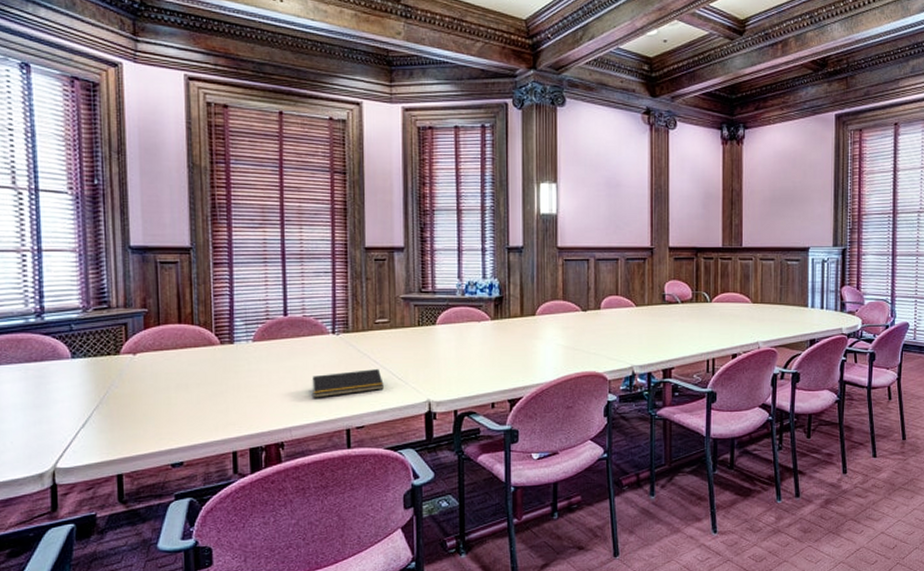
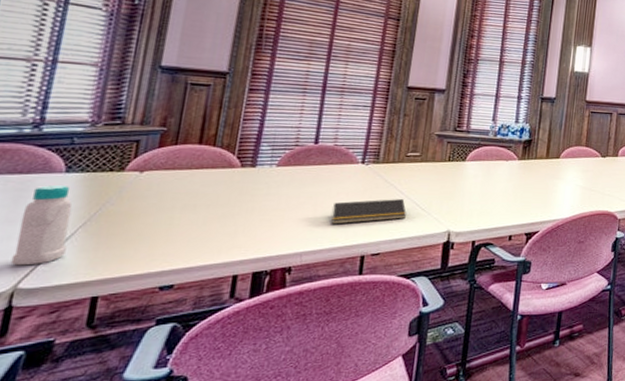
bottle: none [45,371,88,447] -> present [10,185,73,266]

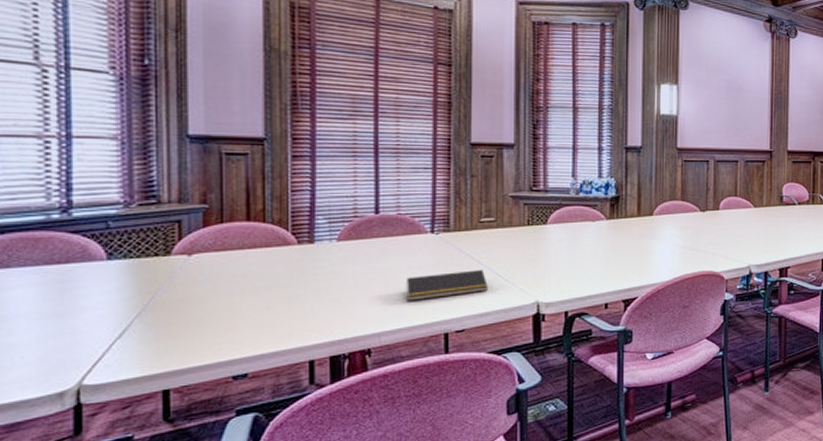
bottle: present [10,185,73,266] -> none [69,274,125,362]

